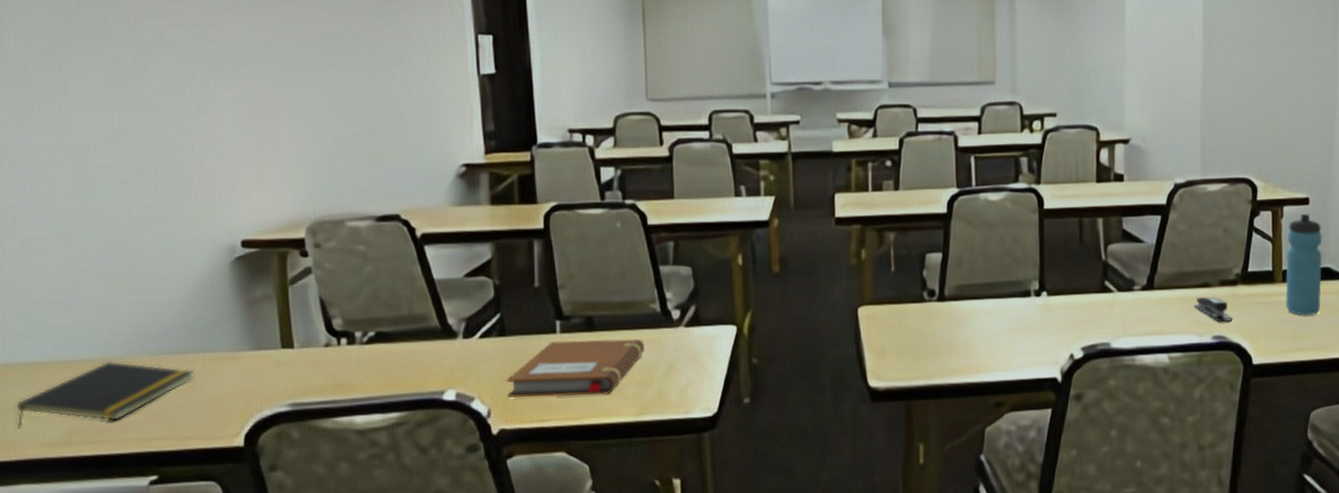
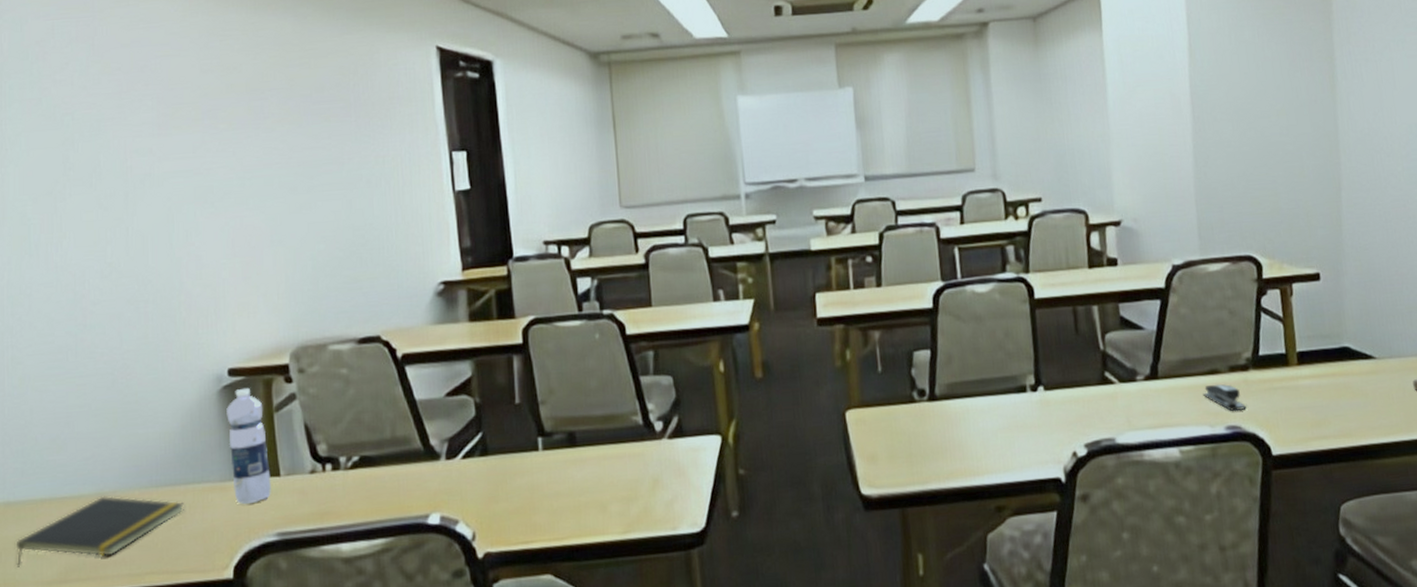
water bottle: none [239,259,284,374] -> present [226,387,271,504]
notebook: present [507,339,645,398] -> none [491,453,628,519]
water bottle: present [1285,213,1323,316] -> none [1299,289,1342,400]

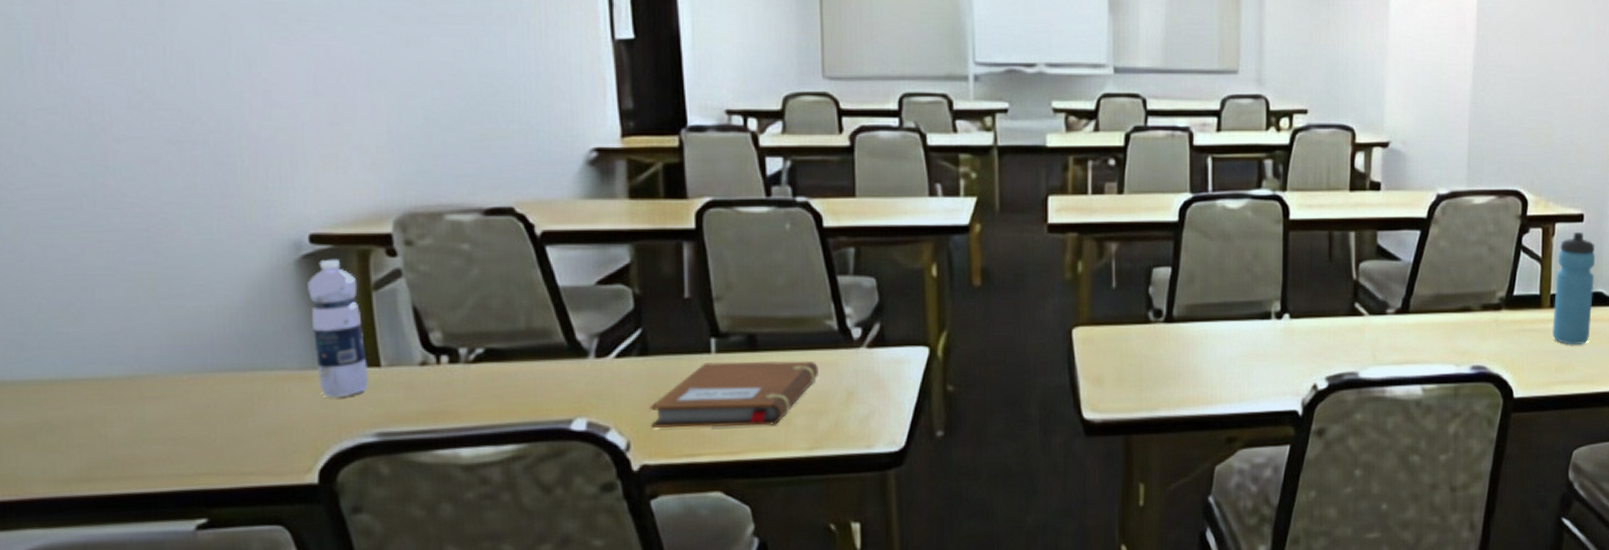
notepad: present [16,495,184,567] -> none [15,379,251,461]
notebook: none [491,453,628,519] -> present [650,360,819,428]
stapler: present [1203,384,1247,412] -> none [1452,322,1494,352]
water bottle: none [1299,289,1342,400] -> present [1552,231,1596,345]

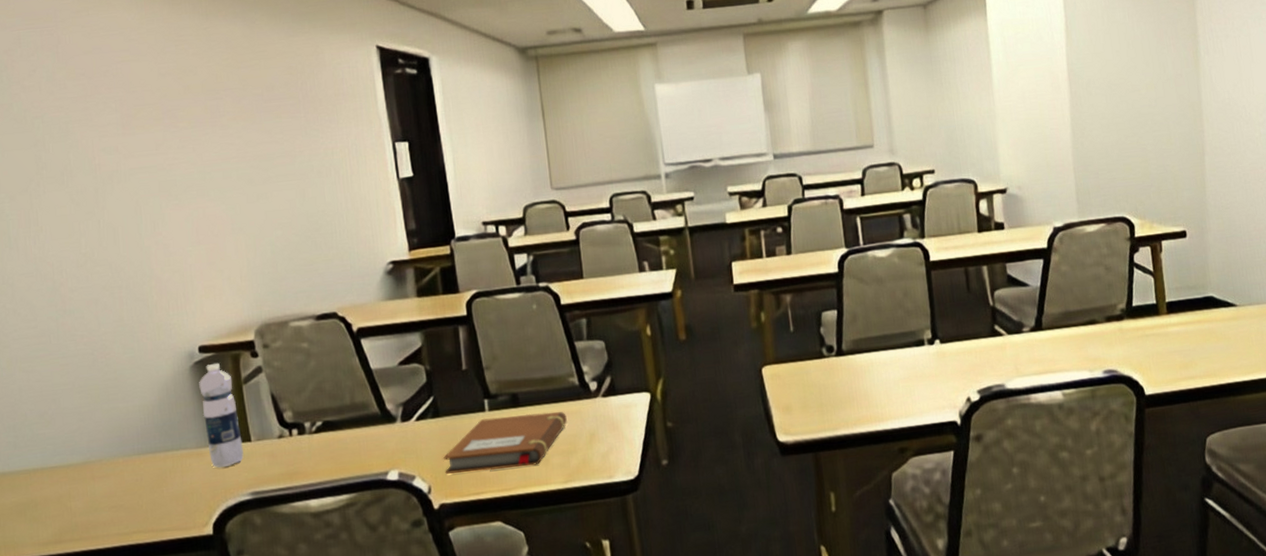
water bottle: present [1552,231,1596,345] -> none [1168,245,1207,345]

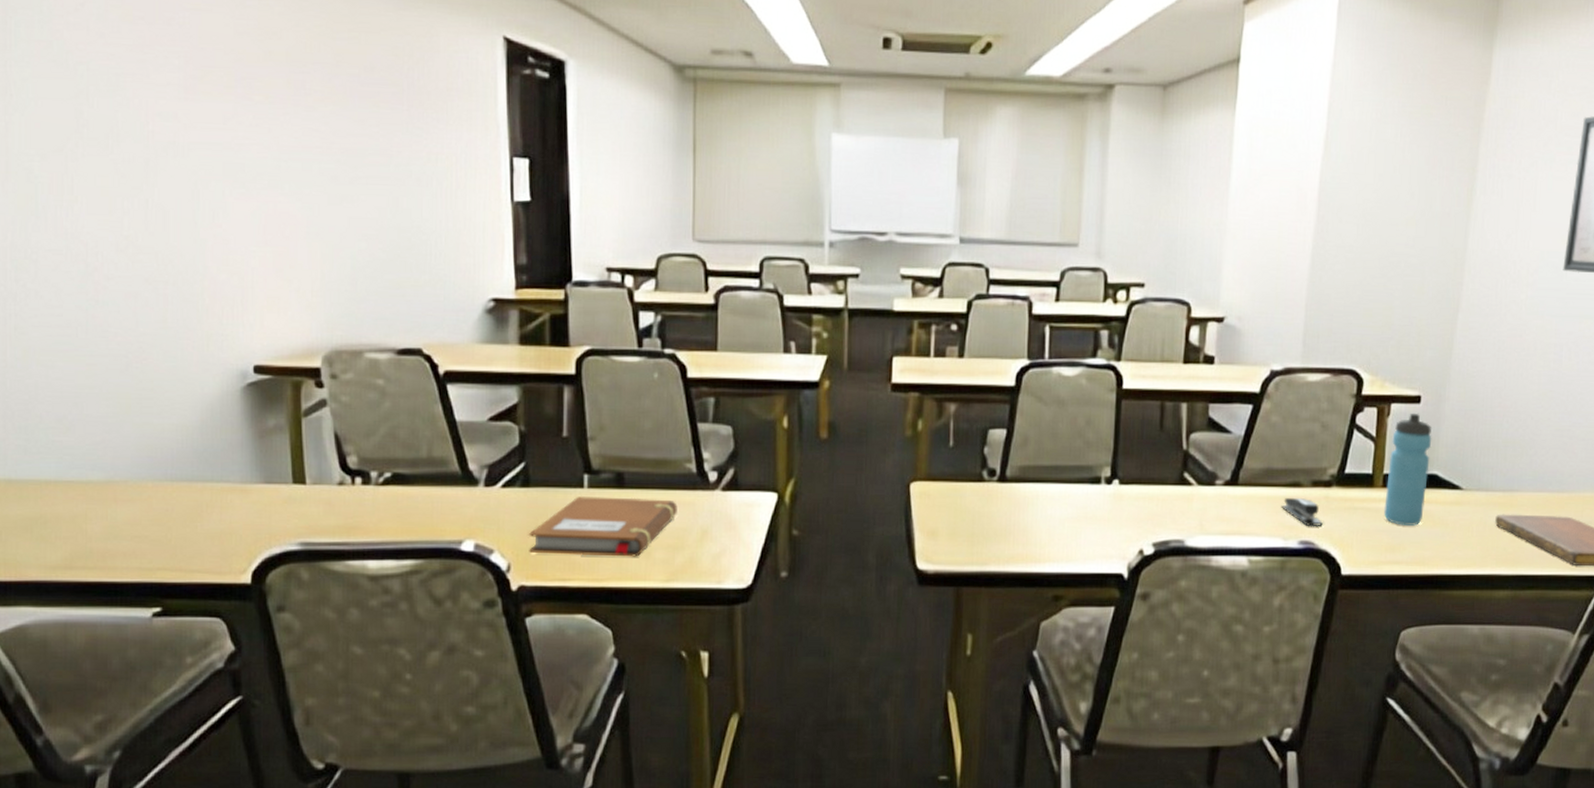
water bottle: present [199,362,244,468] -> none [250,387,295,509]
stapler: none [1083,333,1122,358] -> present [1281,497,1323,527]
water bottle: none [1168,245,1207,345] -> present [1384,413,1432,526]

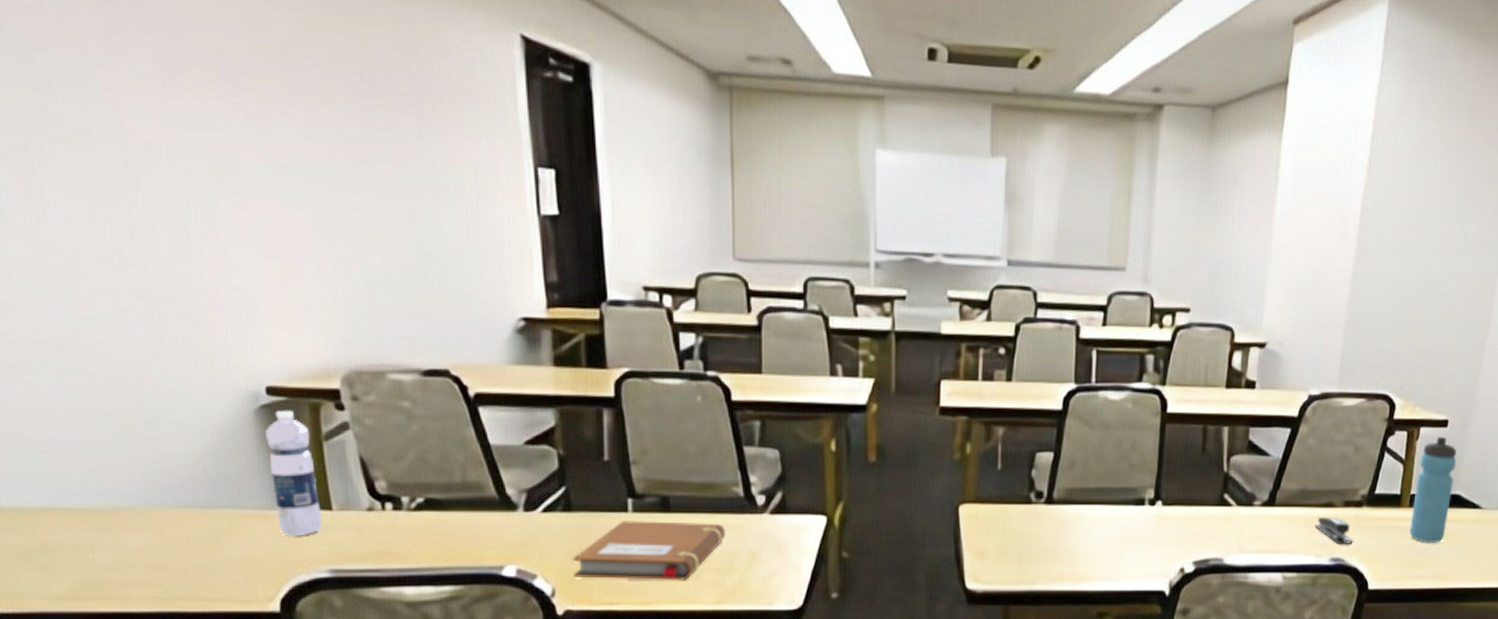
water bottle: none [250,387,295,509] -> present [265,410,322,535]

